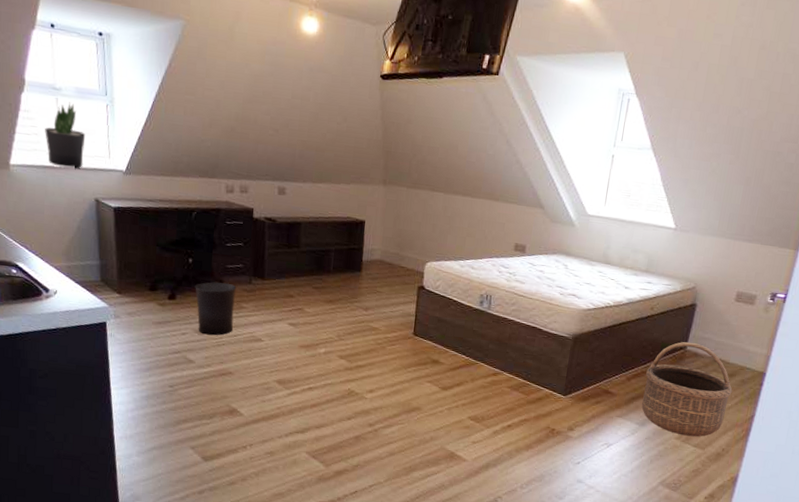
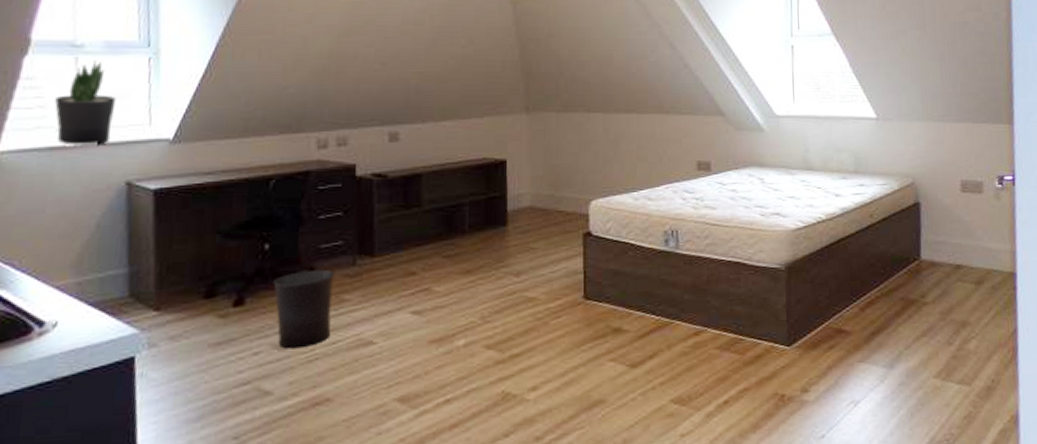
basket: present [642,342,733,437] -> none [881,249,985,372]

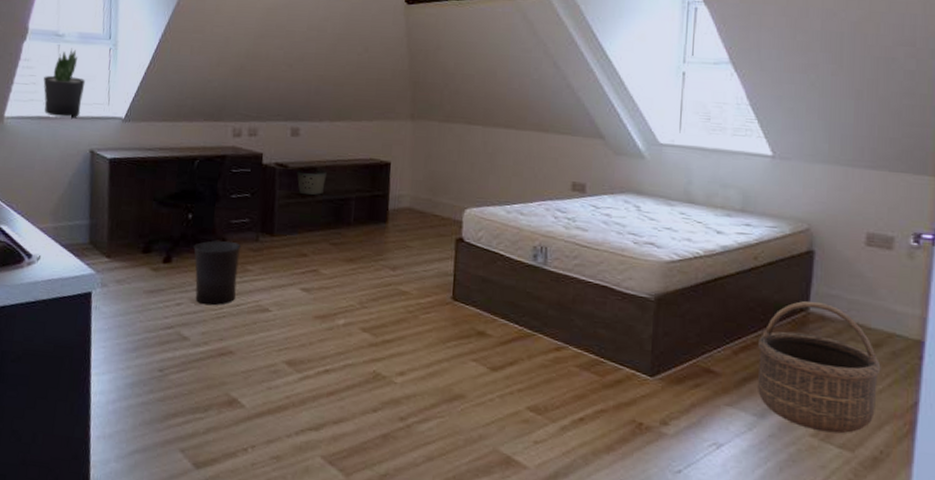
basket: none [398,177,434,206] -> present [296,170,326,196]
basket: none [881,249,985,372] -> present [758,301,881,434]

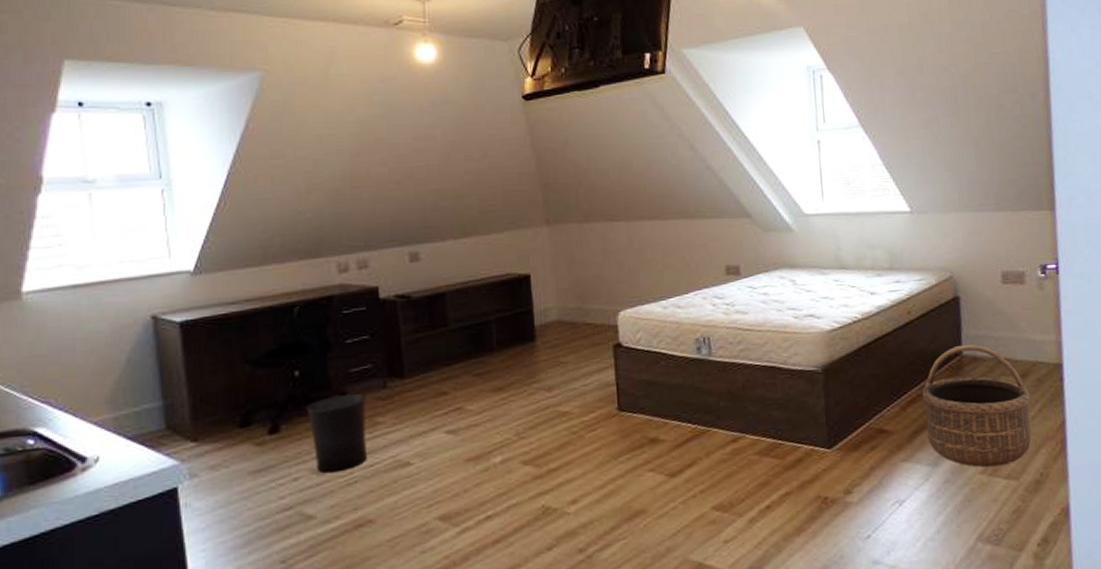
planter: present [43,48,86,118] -> none [73,195,134,283]
basket: present [296,170,326,196] -> none [423,295,458,326]

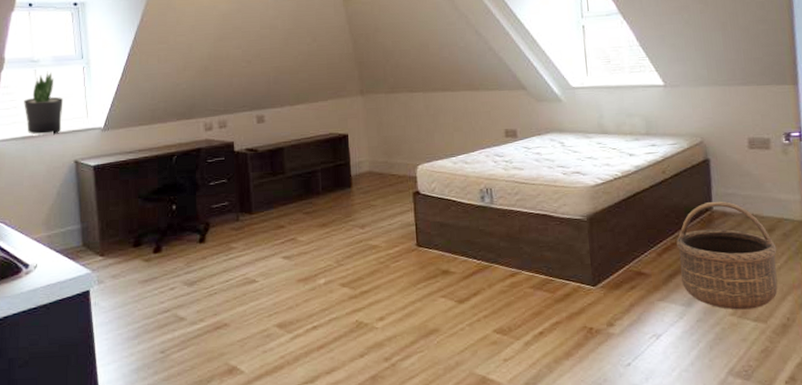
planter: none [73,195,134,283] -> present [24,71,64,135]
waste bin: present [306,394,367,473] -> none [181,225,224,285]

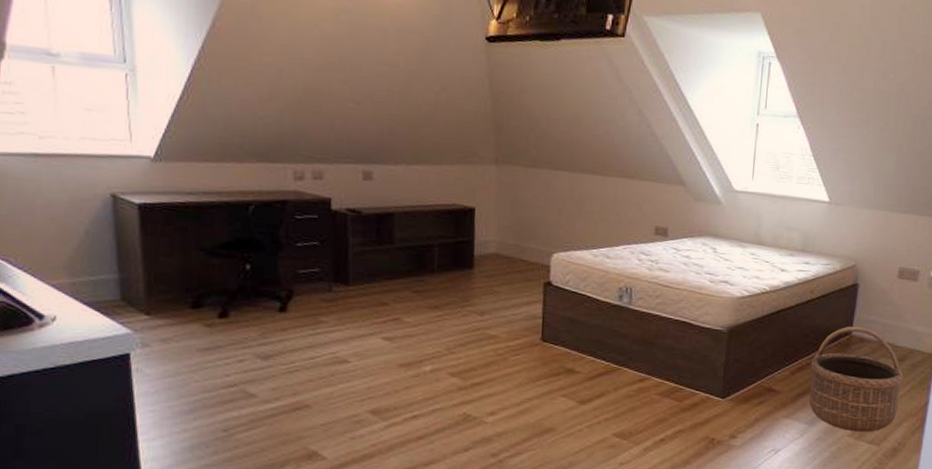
planter: present [24,71,64,135] -> none [35,71,96,156]

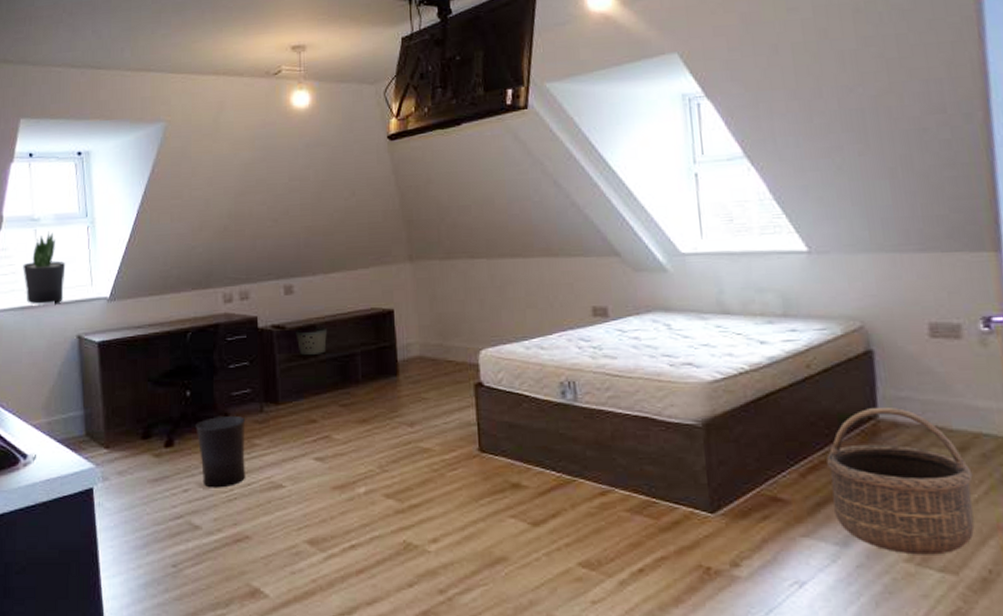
planter: none [35,71,96,156] -> present [23,231,66,305]
waste bin: none [255,292,312,360] -> present [195,416,246,488]
basket: none [372,216,405,243] -> present [295,327,327,356]

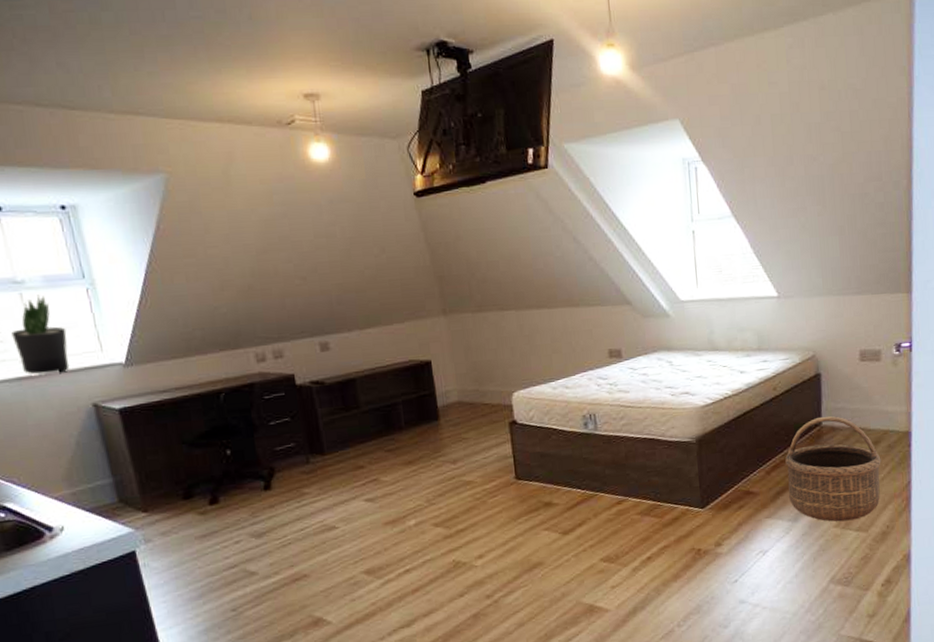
waste bin: present [195,416,246,488] -> none [240,469,298,537]
basket: present [295,327,327,356] -> none [335,380,368,409]

